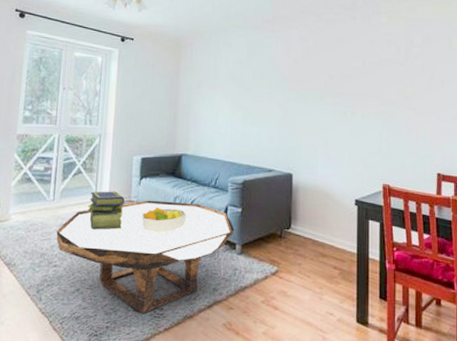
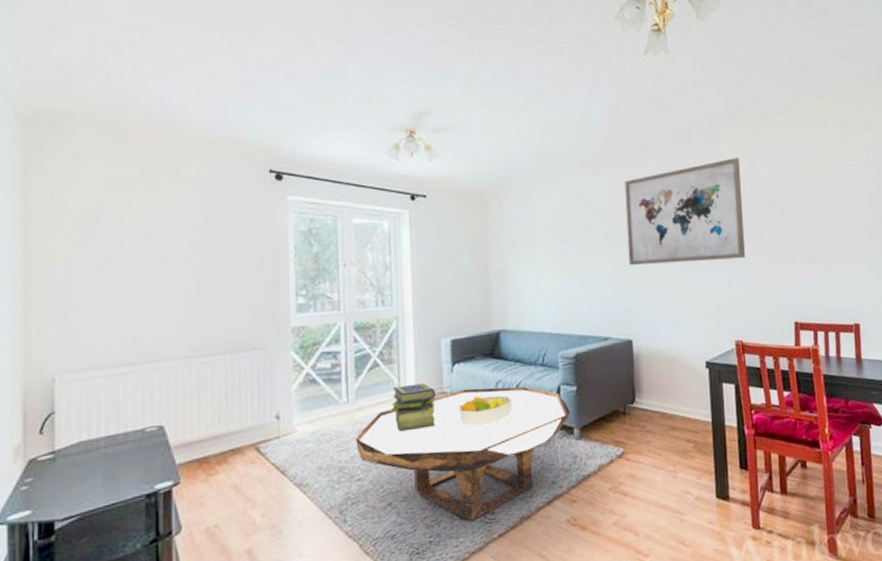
wall art: none [295,27,397,114] -> present [624,157,746,266]

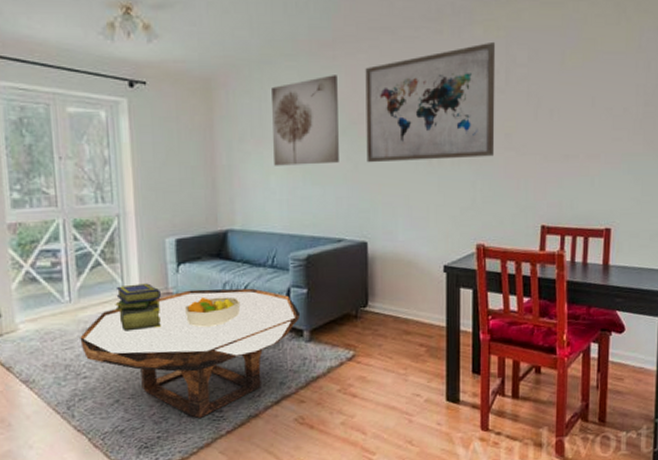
wall art: none [540,187,603,270] -> present [272,75,339,166]

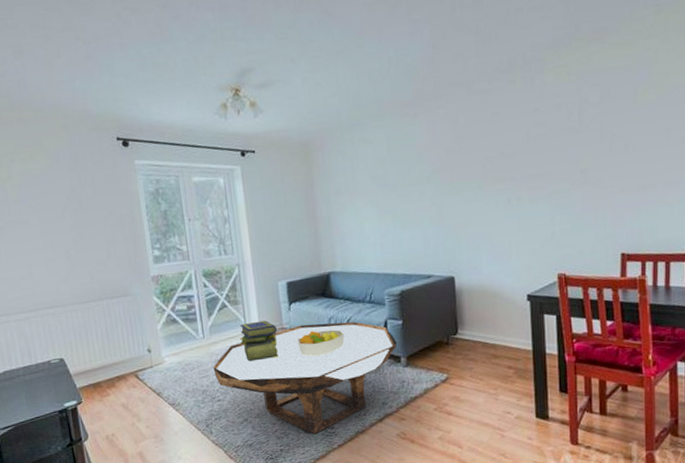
wall art: present [272,75,339,166] -> none [362,130,425,215]
wall art: present [365,41,496,163] -> none [444,85,571,206]

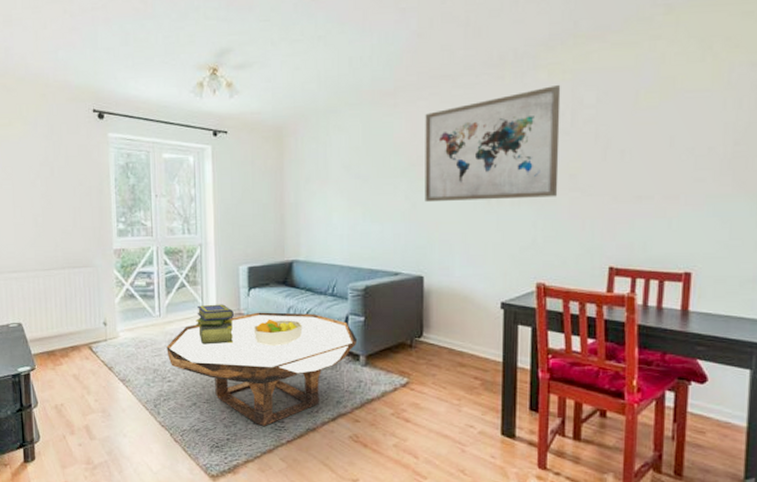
wall art: none [444,85,571,206] -> present [425,84,561,203]

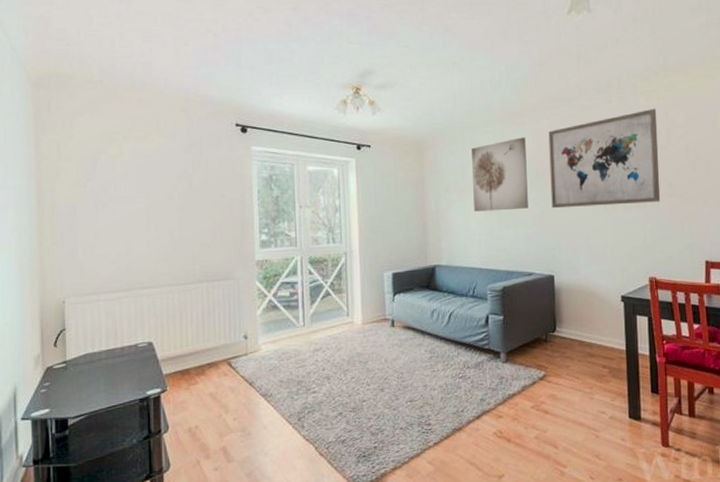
coffee table: present [166,312,358,426] -> none [311,315,498,430]
stack of books: present [196,304,234,345] -> none [341,310,379,352]
fruit bowl: present [253,318,303,347] -> none [398,322,447,350]
wall art: none [336,121,398,204] -> present [472,137,528,212]

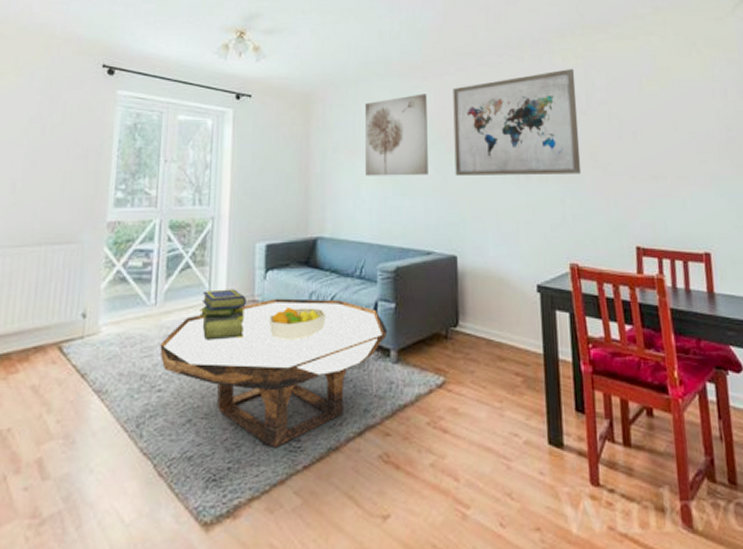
coffee table: none [311,315,498,430] -> present [160,298,388,447]
stack of books: none [341,310,379,352] -> present [199,289,246,341]
fruit bowl: none [398,322,447,350] -> present [268,306,326,341]

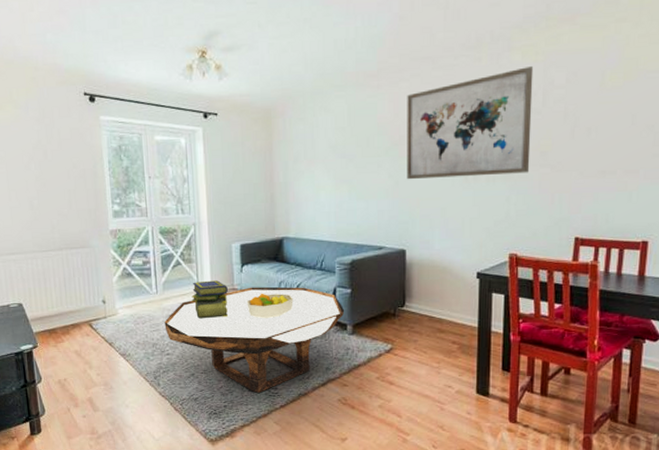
wall art: present [365,94,428,176] -> none [323,102,381,183]

